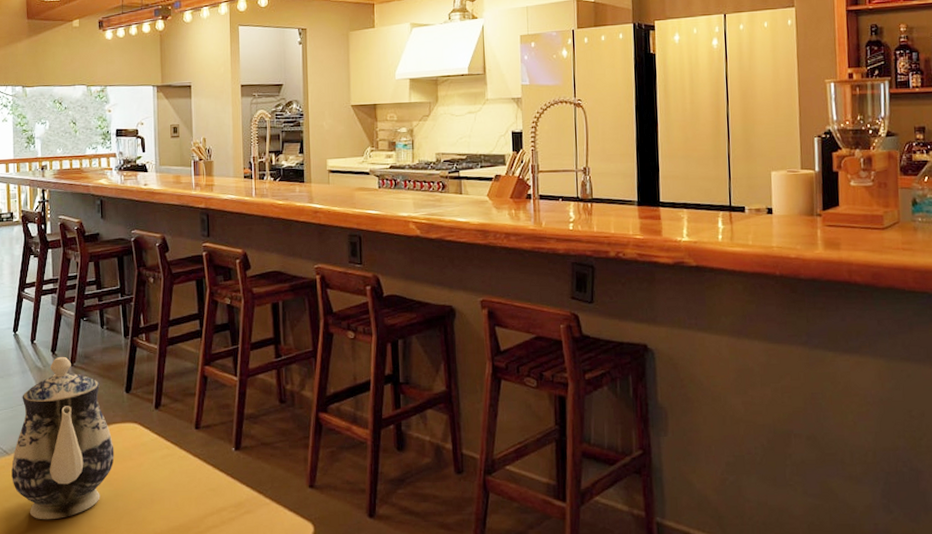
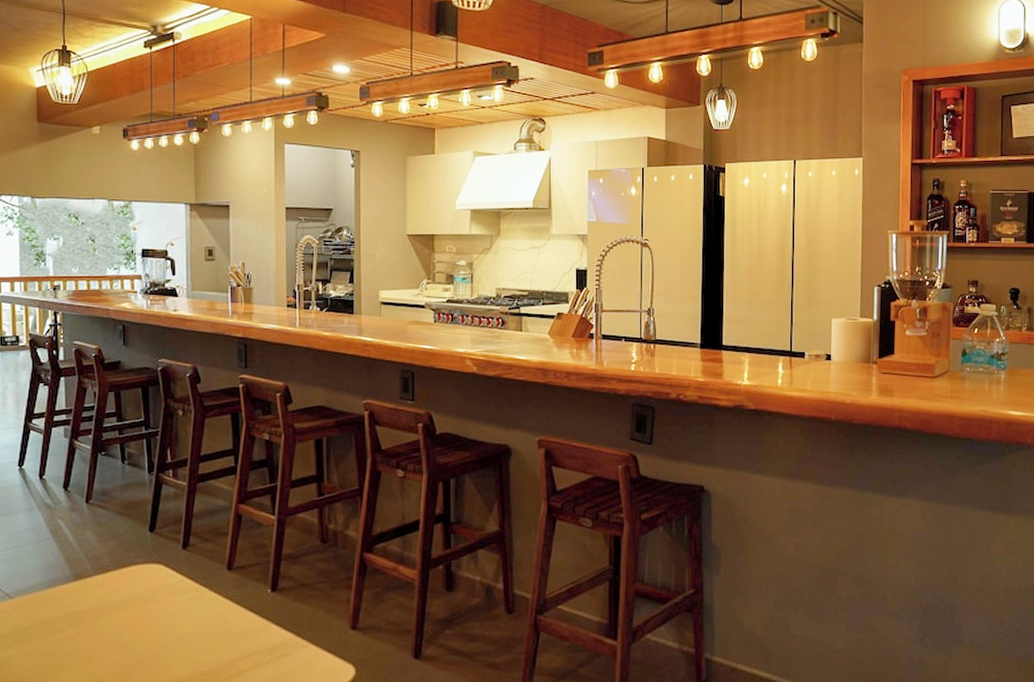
teapot: present [11,356,115,520] -> none [15,493,135,667]

